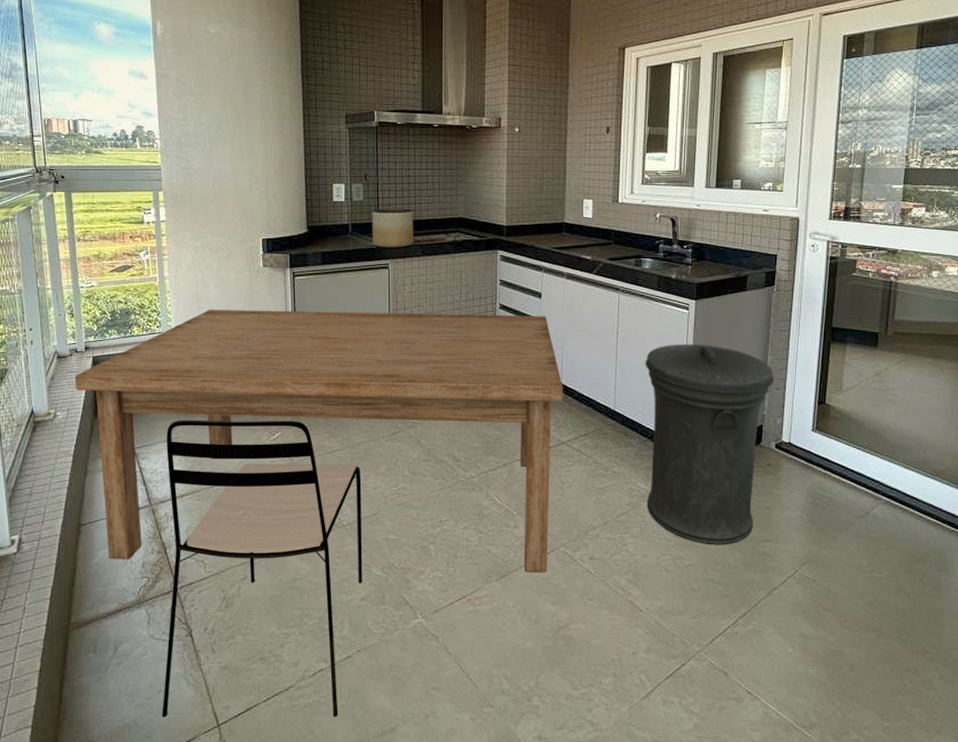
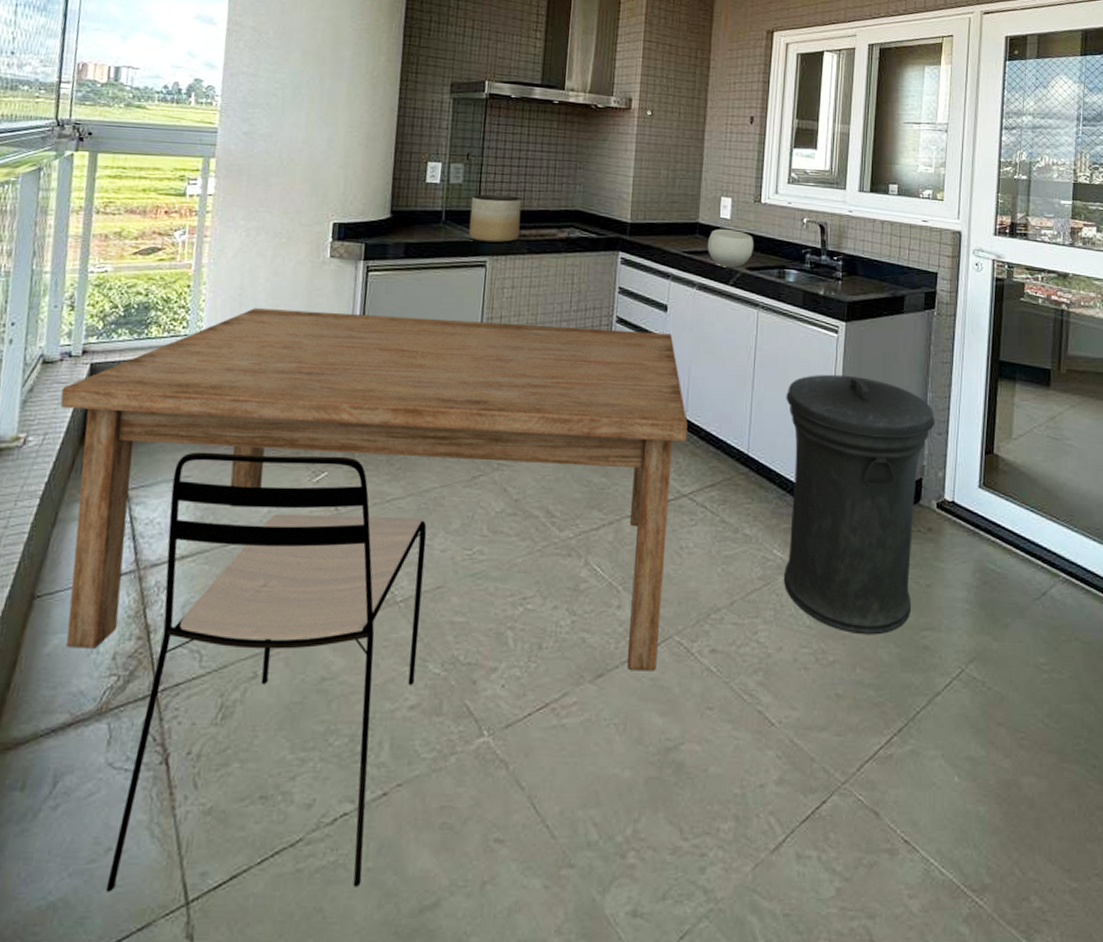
bowl: none [573,226,614,259] -> present [707,228,754,268]

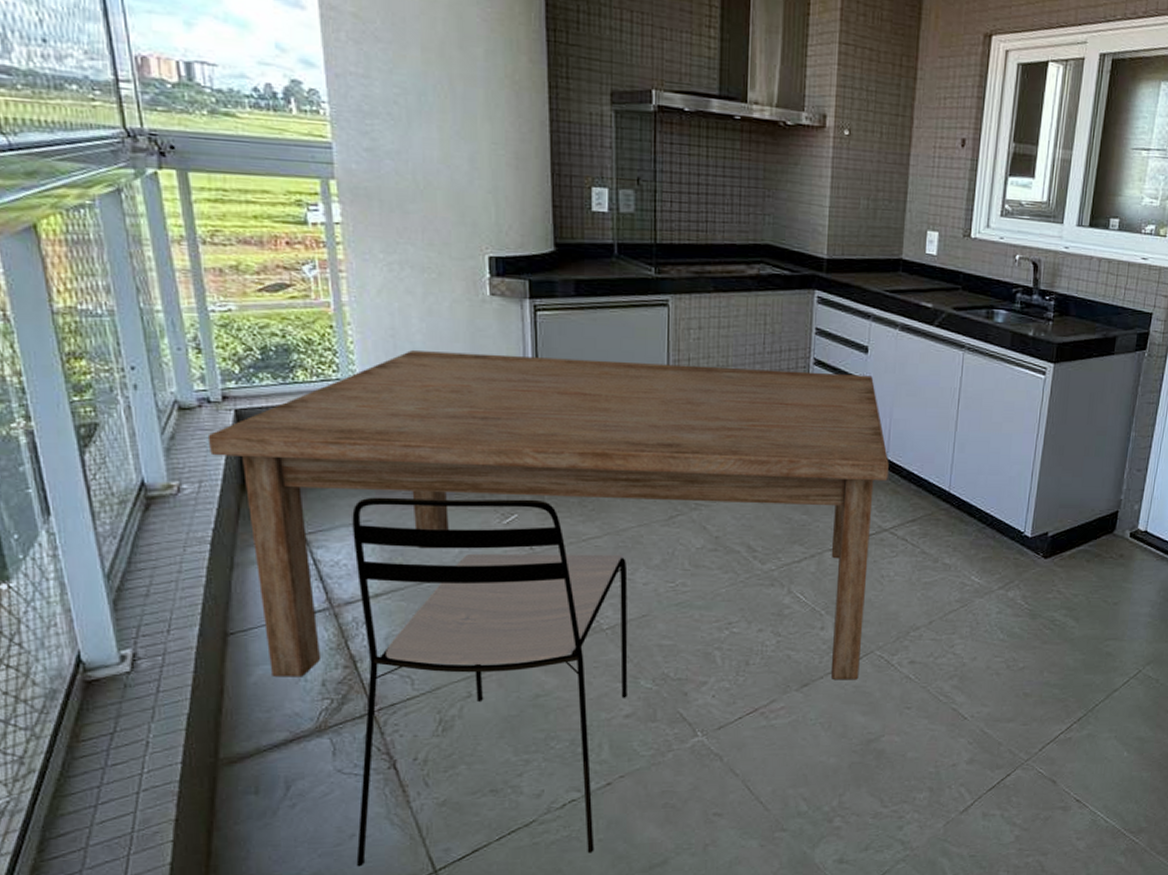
planter: present [469,194,522,244] -> none [646,225,704,281]
bowl: present [707,228,754,268] -> none [911,265,962,308]
trash can: present [783,374,935,635] -> none [980,415,1136,645]

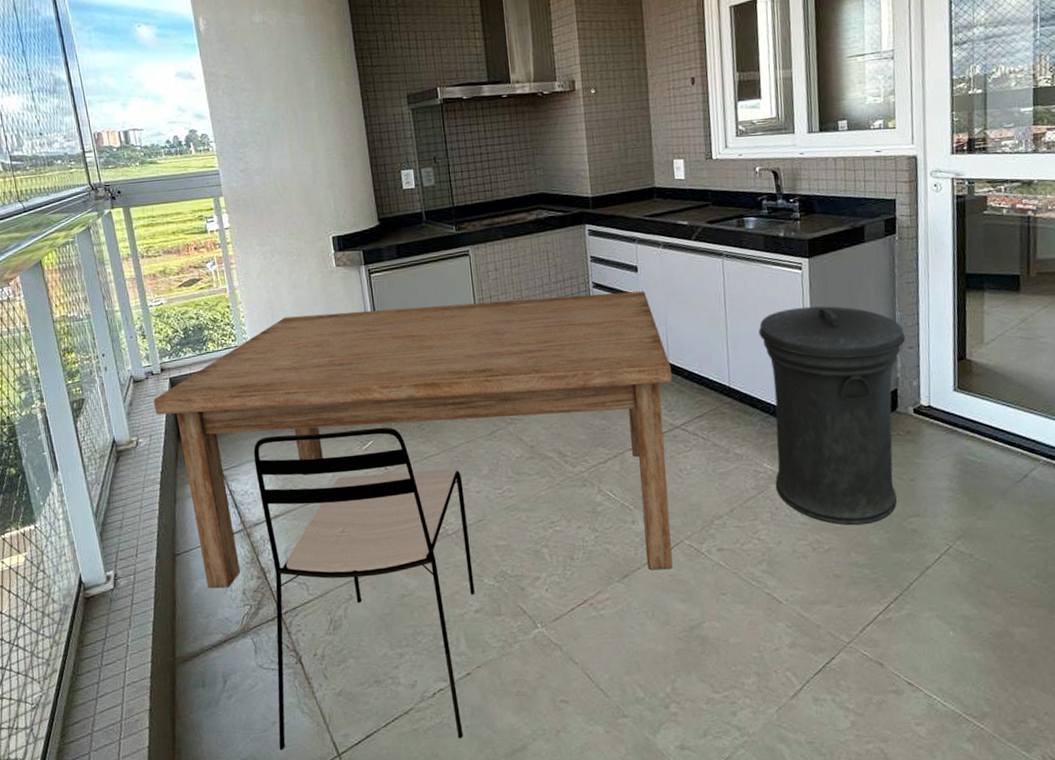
trash can: none [980,415,1136,645] -> present [758,306,906,526]

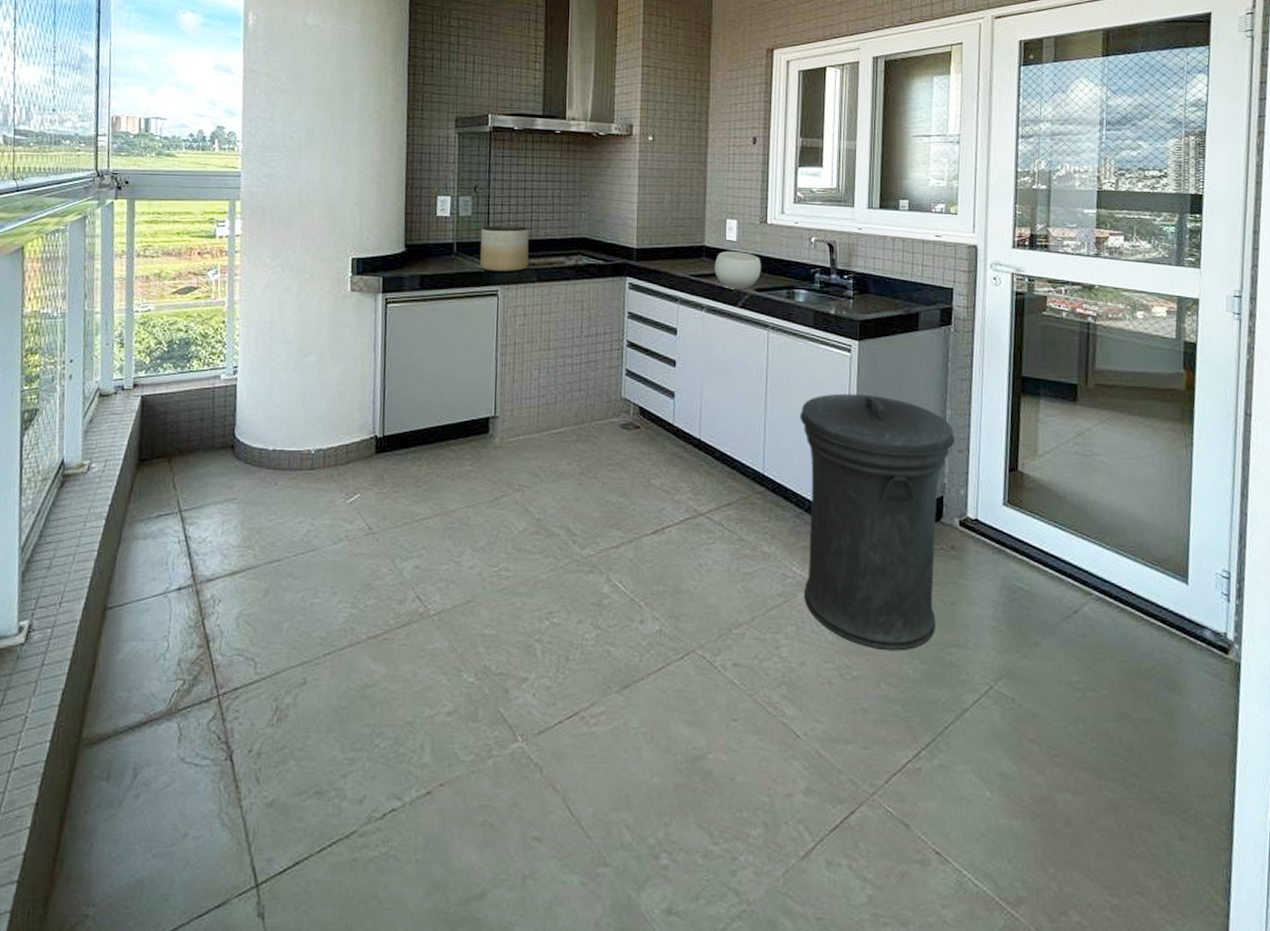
dining table: present [153,291,673,589] -> none [117,341,702,683]
dining chair: present [253,427,475,750] -> none [185,476,455,877]
planter: none [445,189,493,235] -> present [480,225,529,273]
bowl: none [666,188,711,225] -> present [714,250,762,290]

